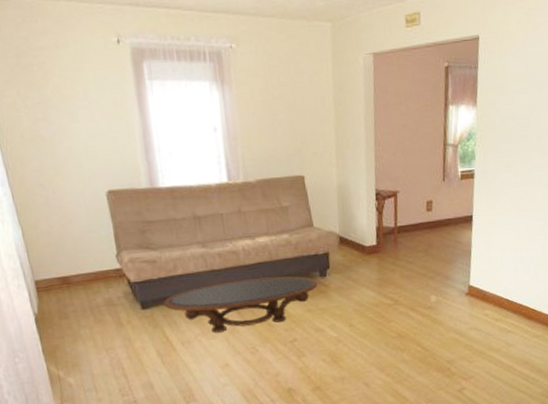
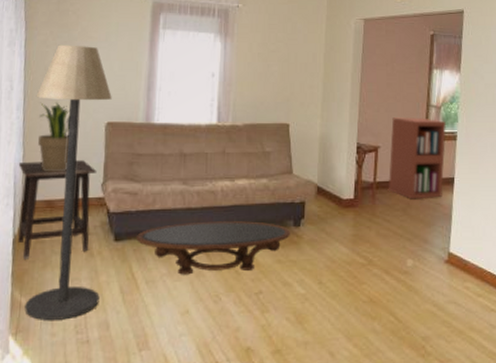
floor lamp: none [19,106,139,389] -> present [24,45,112,320]
side table: none [19,233,117,336] -> present [18,160,97,259]
potted plant: none [26,173,75,249] -> present [38,102,70,172]
bookshelf: none [409,158,464,240] -> present [389,117,446,200]

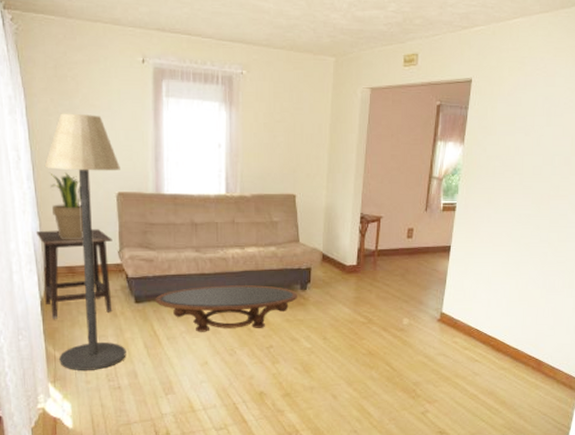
bookshelf: present [389,117,446,200] -> none [389,189,446,266]

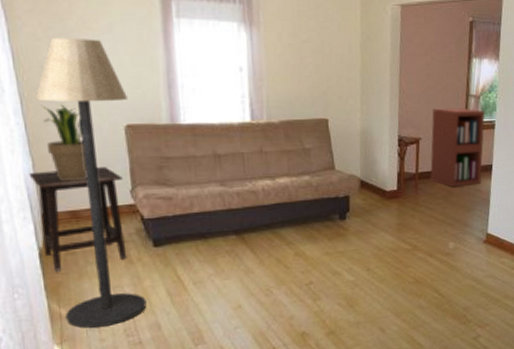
coffee table: present [156,285,298,332] -> none [177,218,338,274]
bookshelf: none [389,189,446,266] -> present [430,108,485,188]

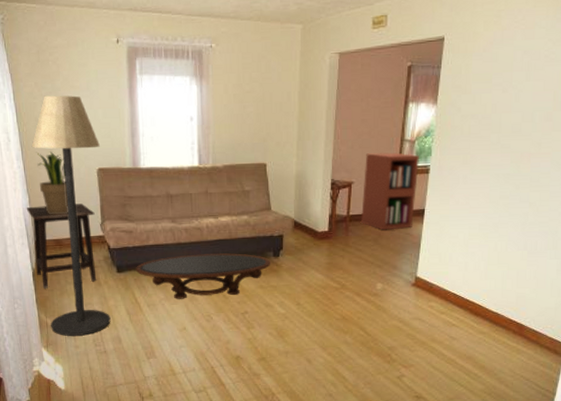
coffee table: none [177,218,338,274] -> present [136,253,271,299]

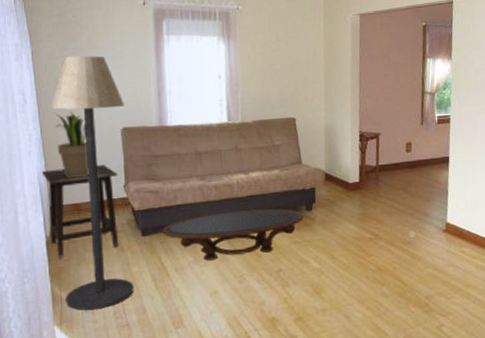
bookshelf: present [361,152,419,231] -> none [390,104,441,179]

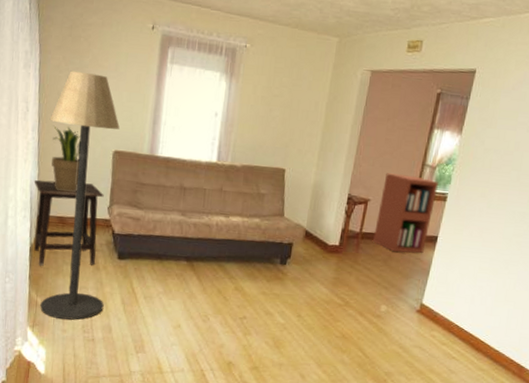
coffee table: present [162,209,305,261] -> none [137,250,277,298]
bookshelf: none [390,104,441,179] -> present [373,173,438,253]

